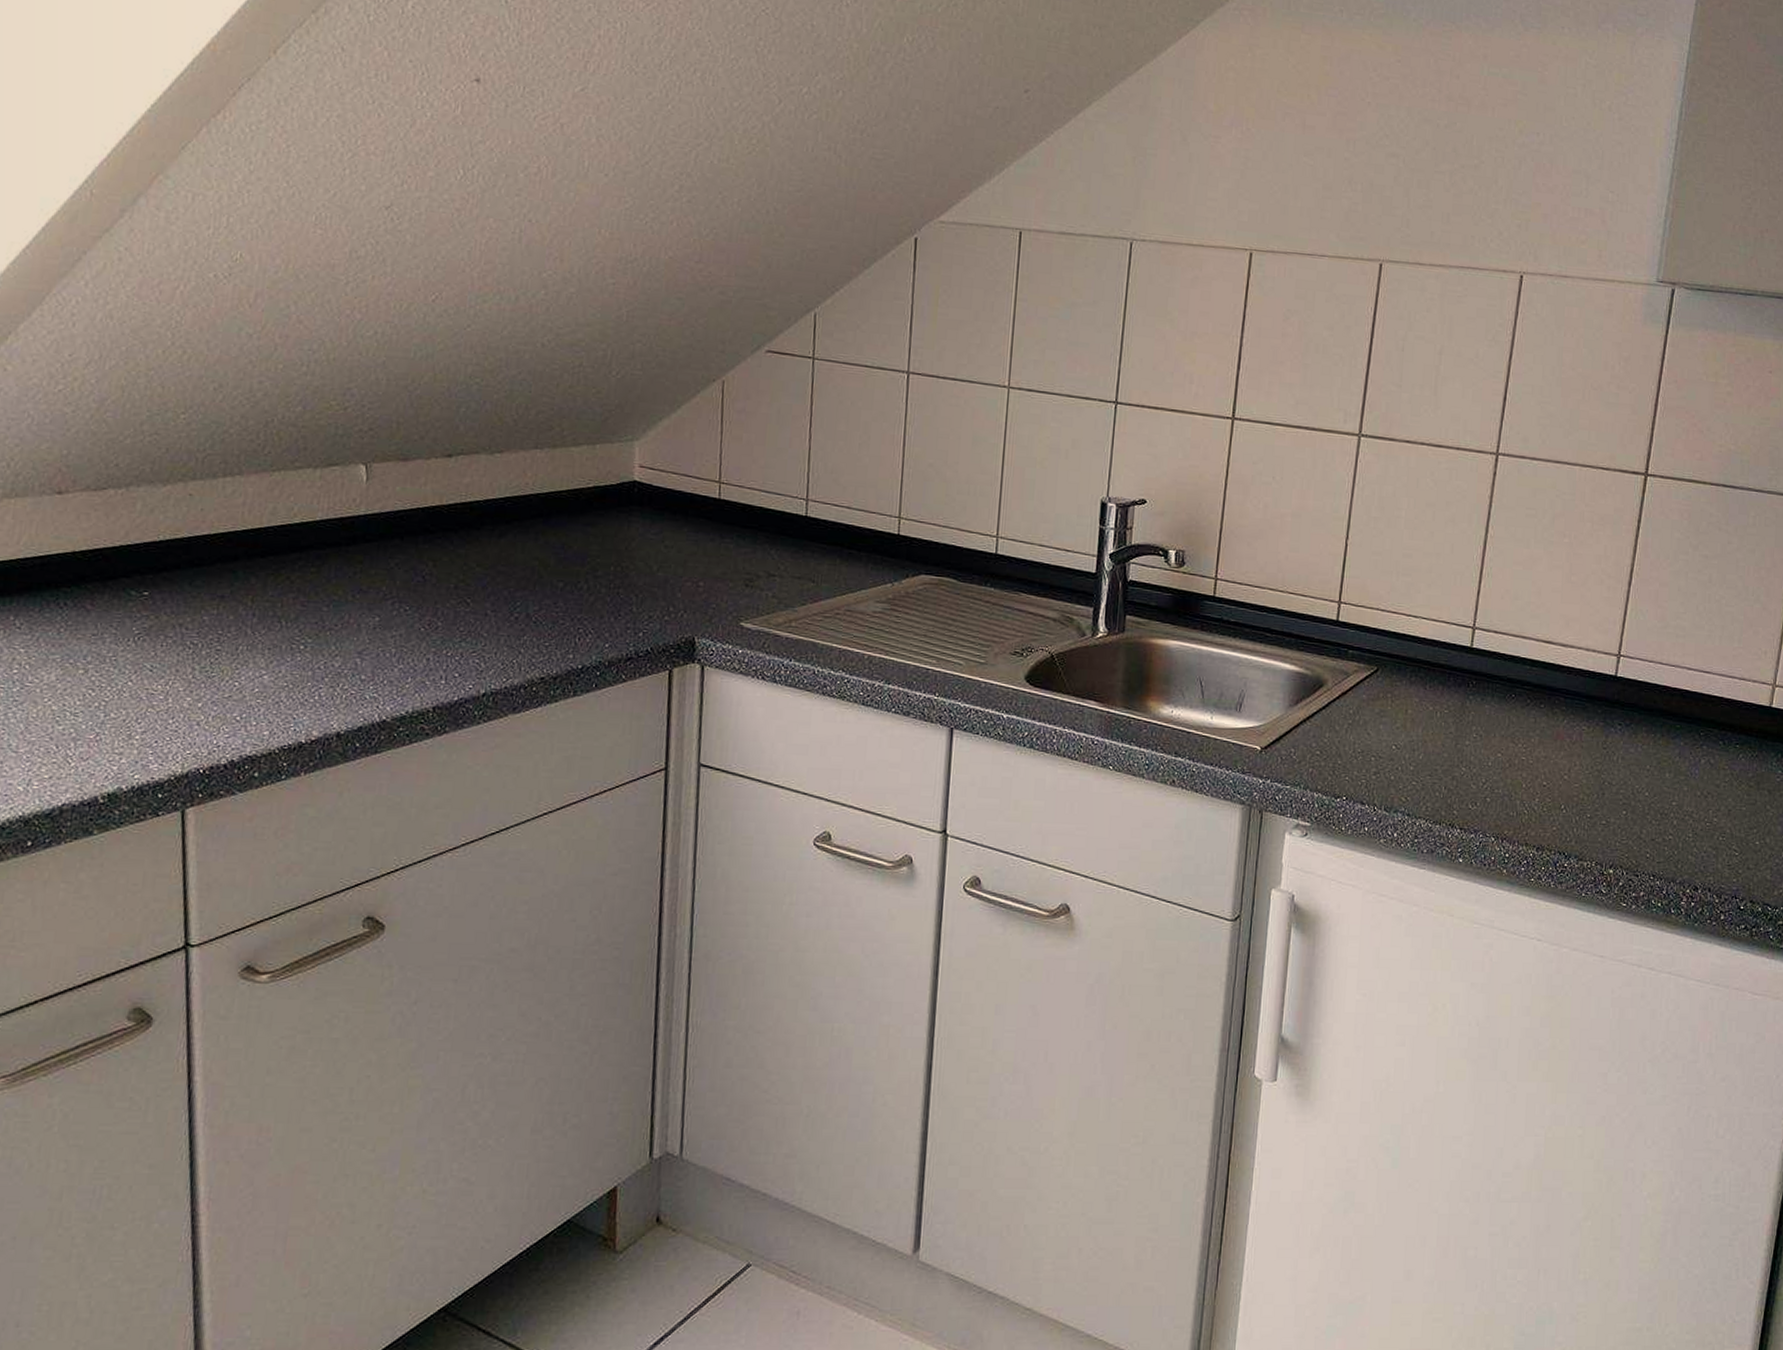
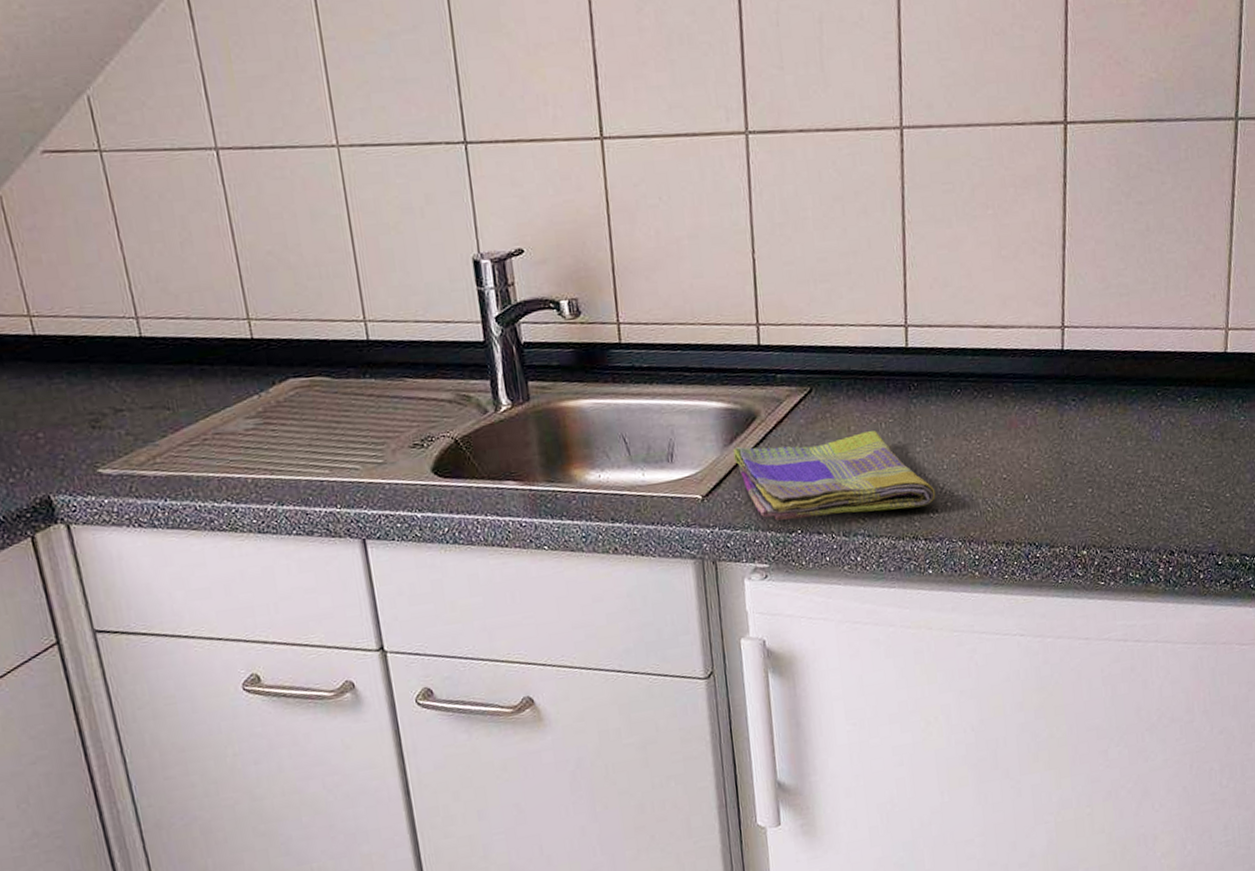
dish towel: none [1296,709,1478,797] -> present [733,430,936,521]

